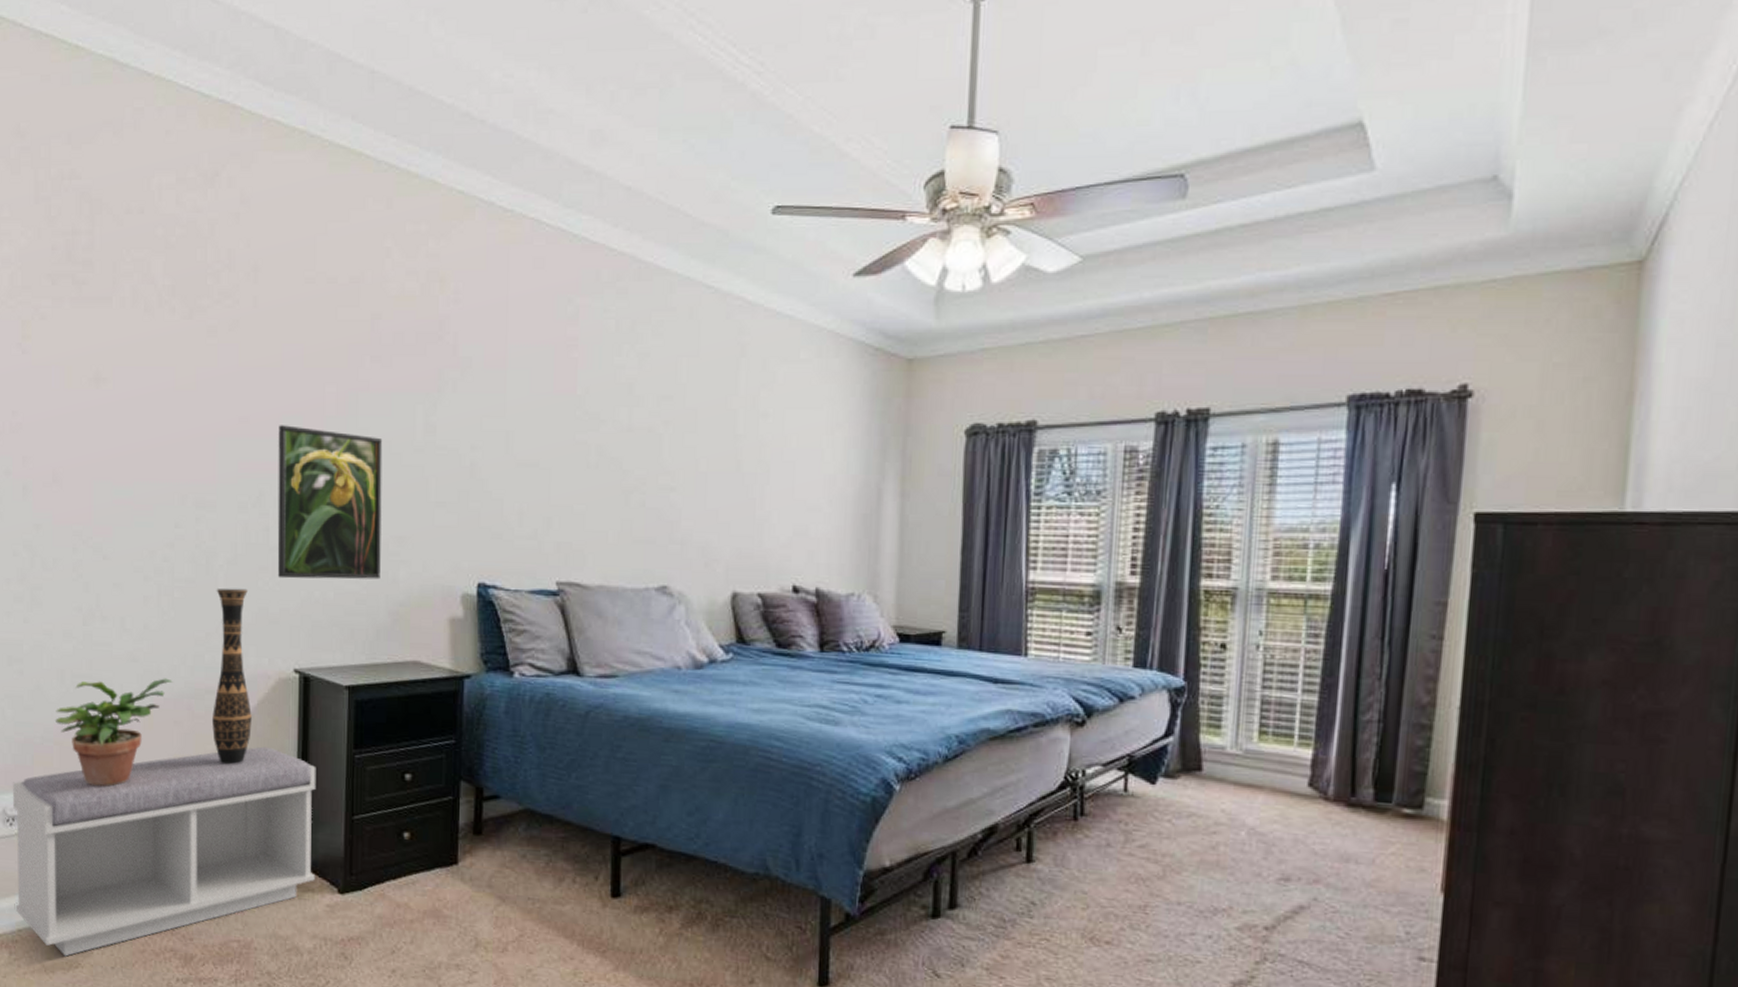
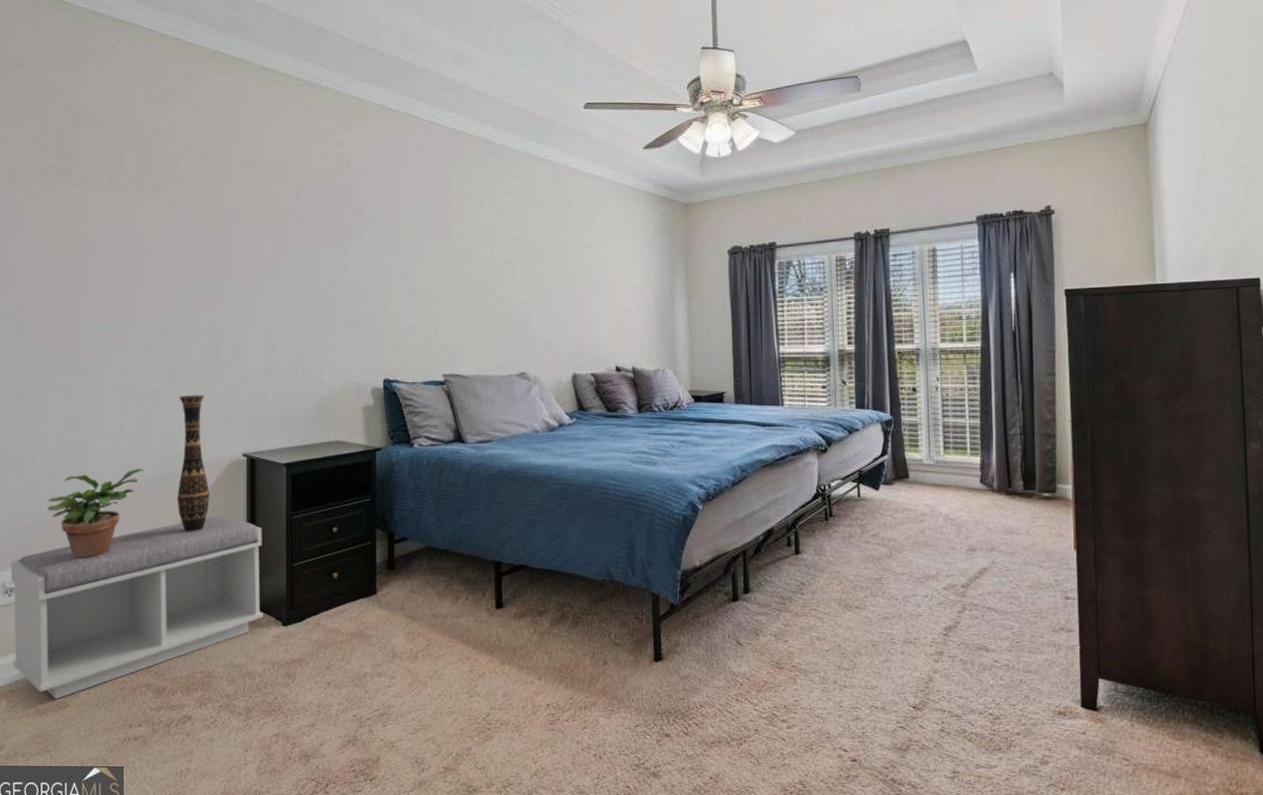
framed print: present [277,425,383,580] -> none [226,270,309,385]

